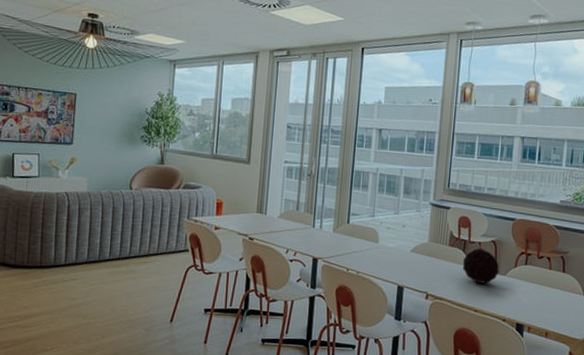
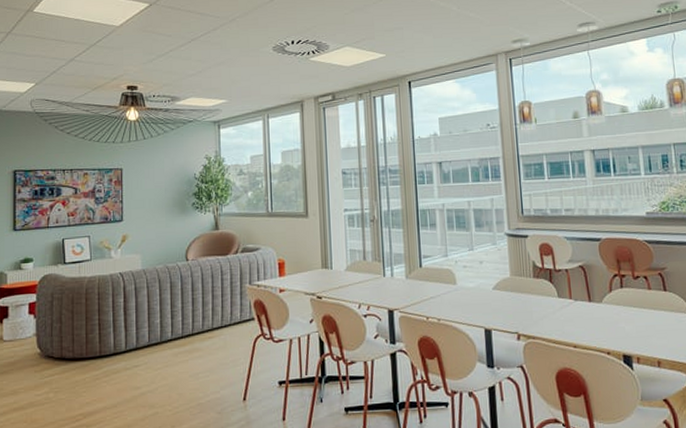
decorative orb: present [462,248,499,284] -> none [551,276,594,315]

